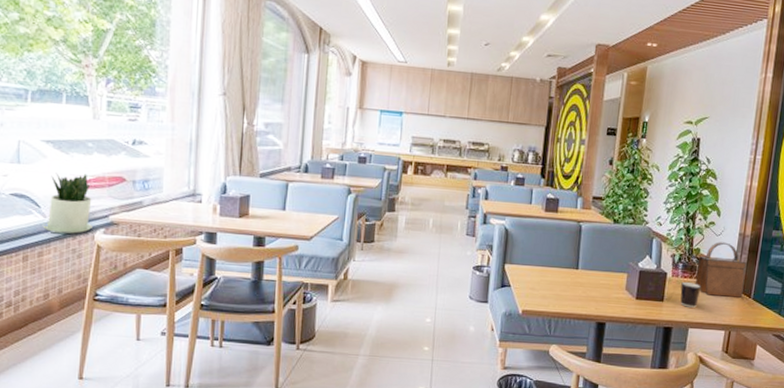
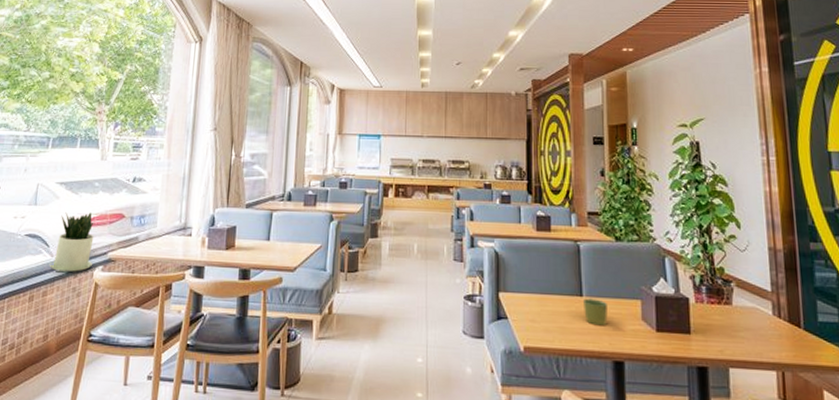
mug: none [577,271,599,294] -> present [582,298,608,326]
mug: present [680,281,701,308] -> none [709,308,735,342]
handbag: present [695,242,747,298] -> none [724,258,790,328]

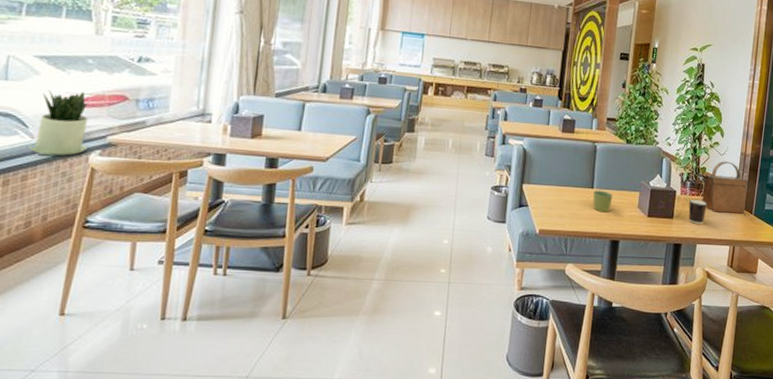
mug: none [709,308,735,342] -> present [688,199,708,224]
handbag: none [724,258,790,328] -> present [701,161,748,214]

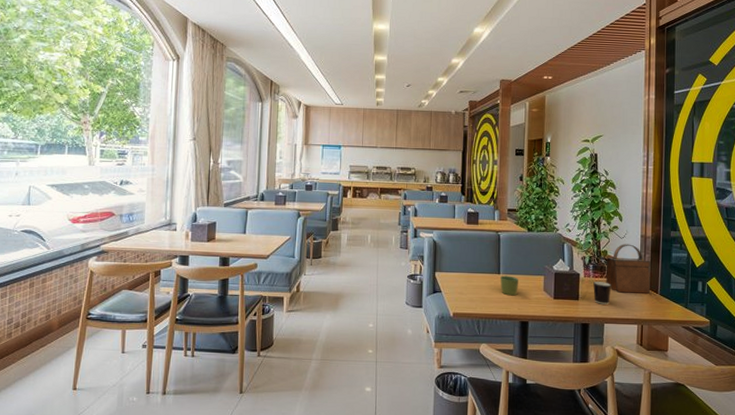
planter: present [28,90,89,156] -> none [46,211,87,263]

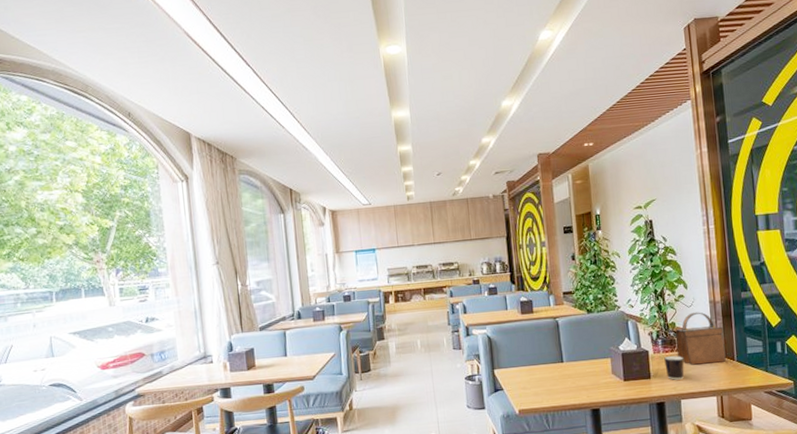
mug: present [500,275,518,296] -> none [563,362,585,384]

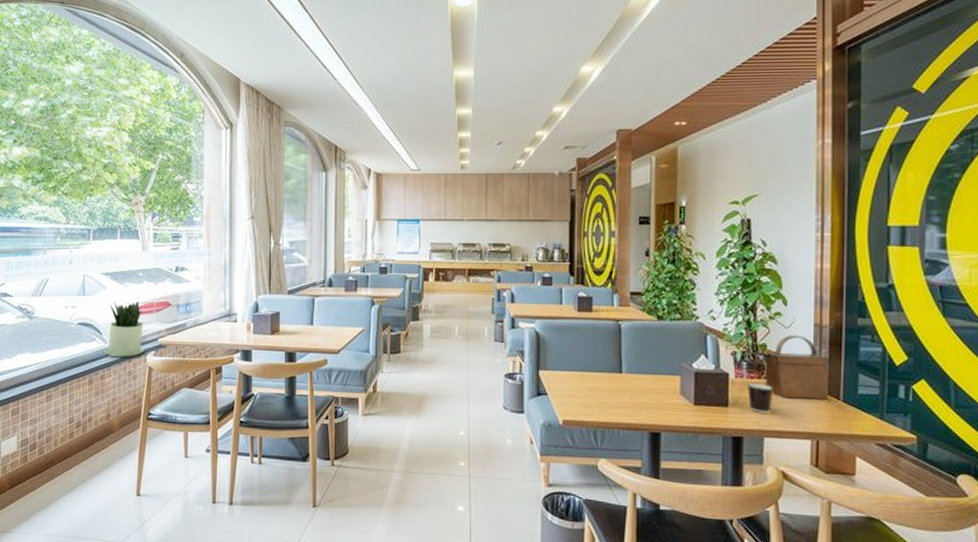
planter: none [80,355,122,413] -> present [104,301,144,358]

